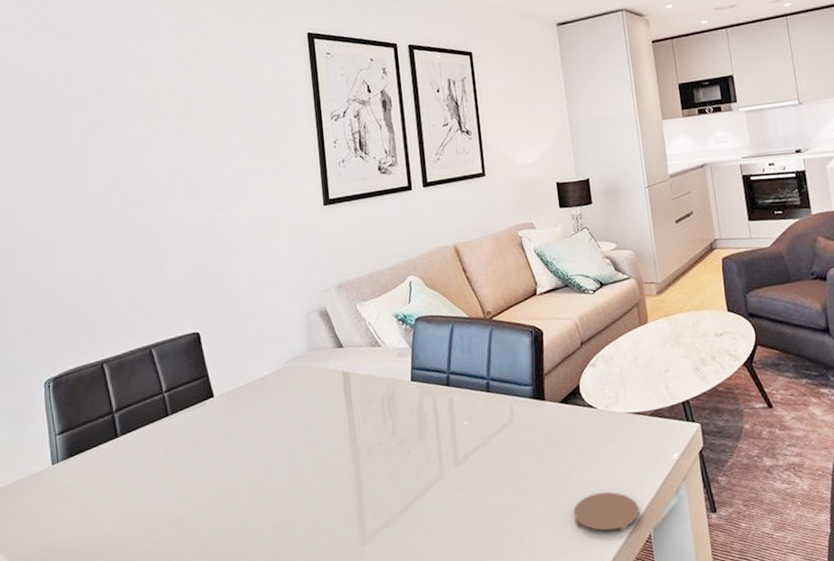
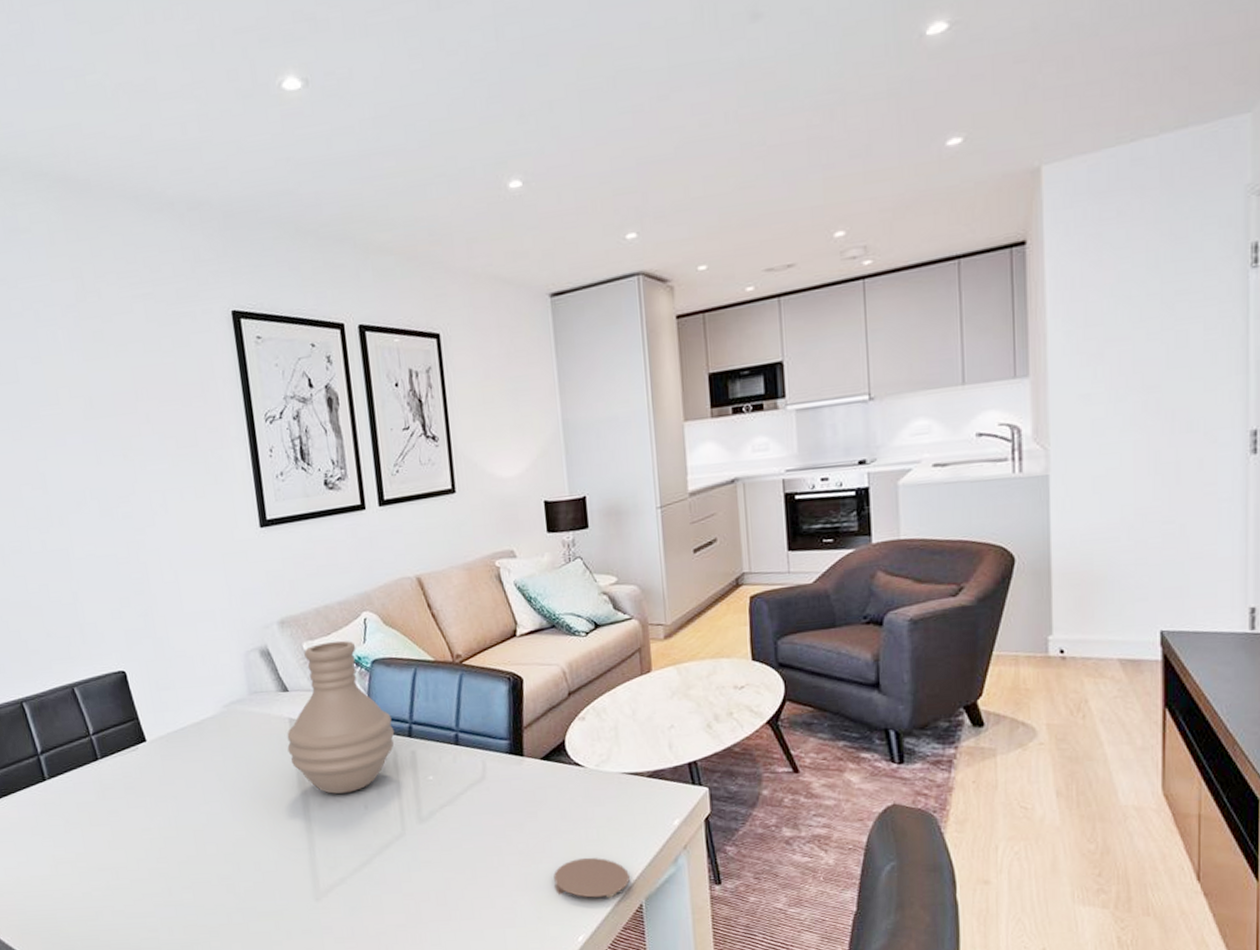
vase: none [340,301,435,441] -> present [287,640,395,794]

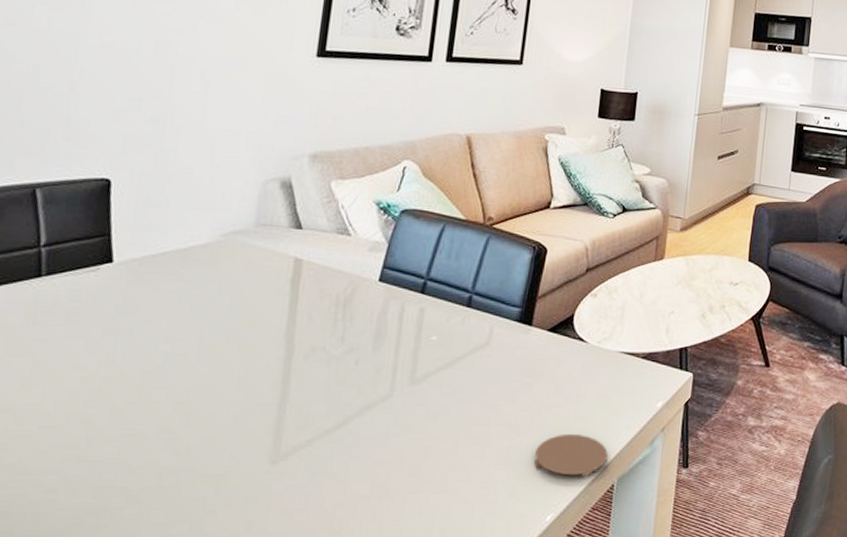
vase: present [287,640,395,794] -> none [284,184,408,345]

